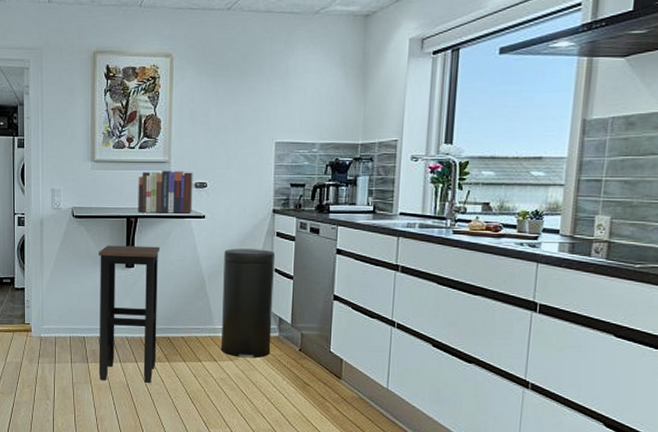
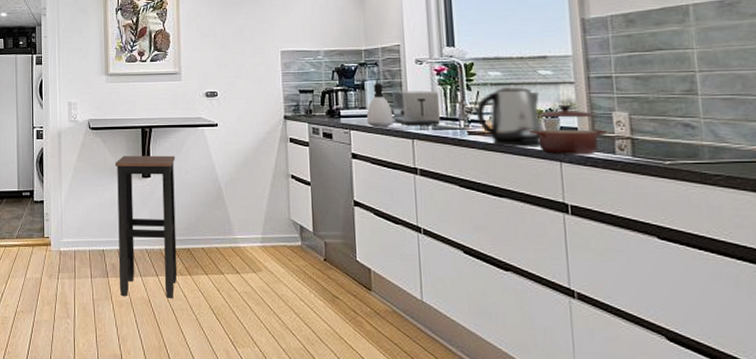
books: present [138,171,193,214] -> none [151,81,205,123]
pedal bin: present [220,248,276,358] -> none [239,155,295,270]
soap dispenser: none [355,180,385,225] -> present [366,84,393,128]
toaster: none [382,188,431,223] -> present [392,90,441,125]
kettle: none [463,186,528,249] -> present [476,86,542,149]
saucepan: none [511,208,587,257] -> present [528,105,607,155]

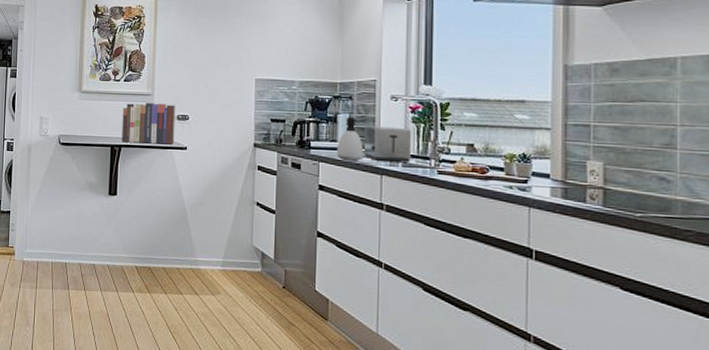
bar stool: present [115,155,178,298] -> none [79,172,143,314]
books: none [151,81,205,123] -> present [122,103,176,145]
kettle: present [476,86,542,149] -> none [447,128,514,191]
saucepan: present [528,105,607,155] -> none [499,151,579,203]

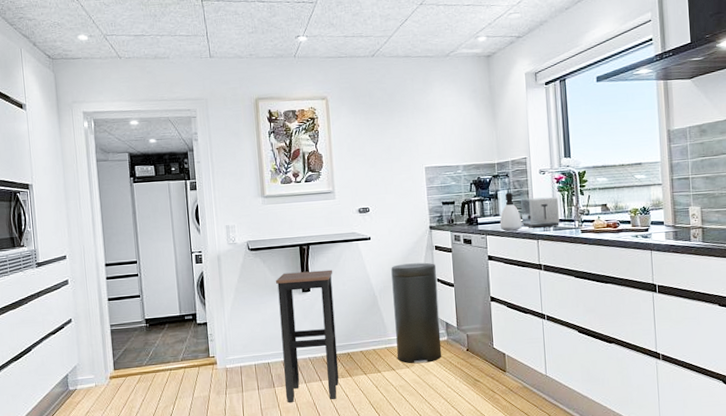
bar stool: none [79,172,143,314] -> present [276,269,339,403]
books: present [122,103,176,145] -> none [306,199,359,240]
pedal bin: none [202,180,257,294] -> present [391,262,442,364]

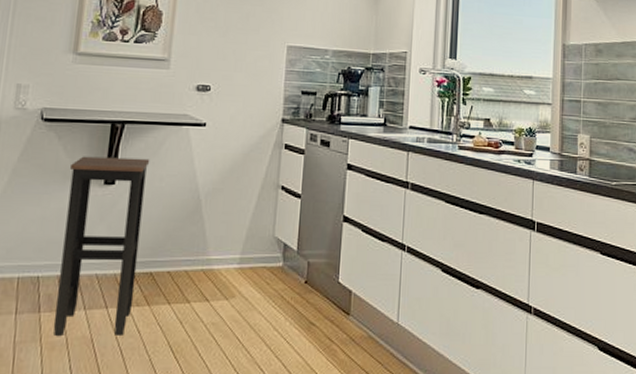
pedal bin: present [391,262,442,364] -> none [214,162,283,295]
soap dispenser: present [499,193,522,232] -> none [366,91,395,138]
toaster: present [521,196,560,228] -> none [393,100,438,138]

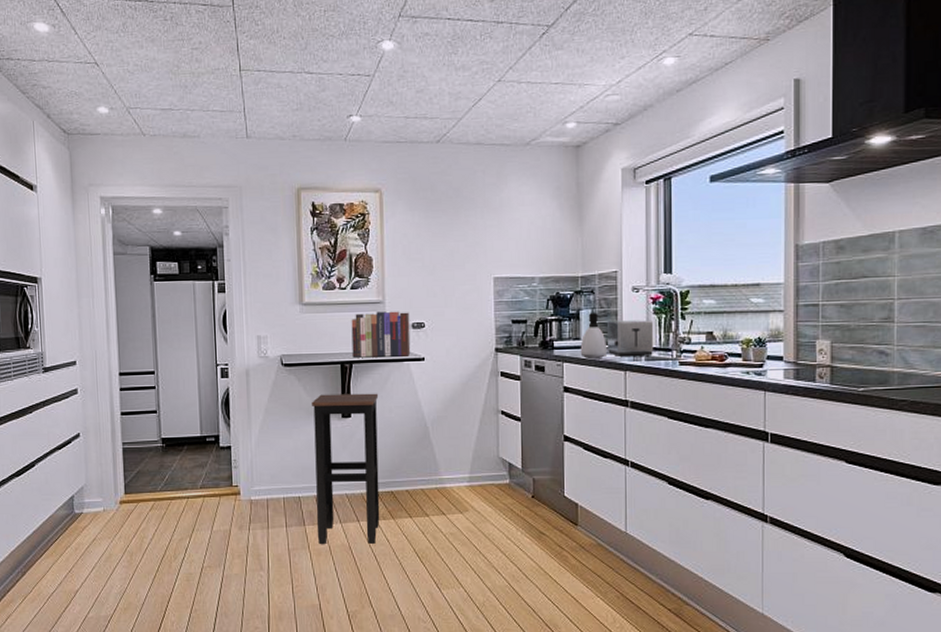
books: none [126,69,196,120] -> present [351,311,411,358]
soap dispenser: none [366,91,395,138] -> present [580,313,607,360]
toaster: none [393,100,438,138] -> present [608,320,654,356]

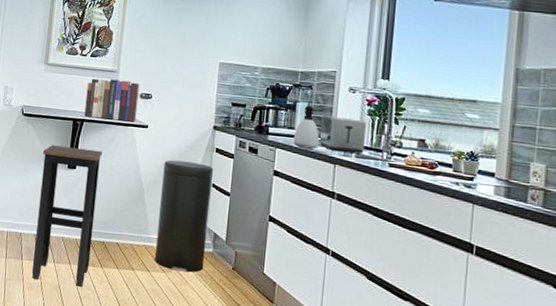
pedal bin: none [447,391,502,509] -> present [154,159,214,273]

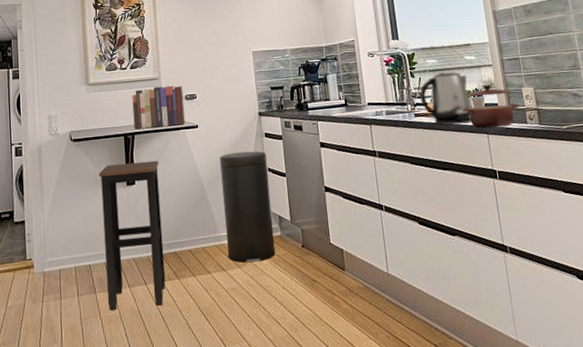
soap dispenser: present [293,106,323,150] -> none [330,76,353,117]
toaster: present [320,116,367,154] -> none [351,79,392,113]
kettle: none [399,125,463,187] -> present [419,71,472,126]
saucepan: none [447,150,522,201] -> present [461,85,520,129]

